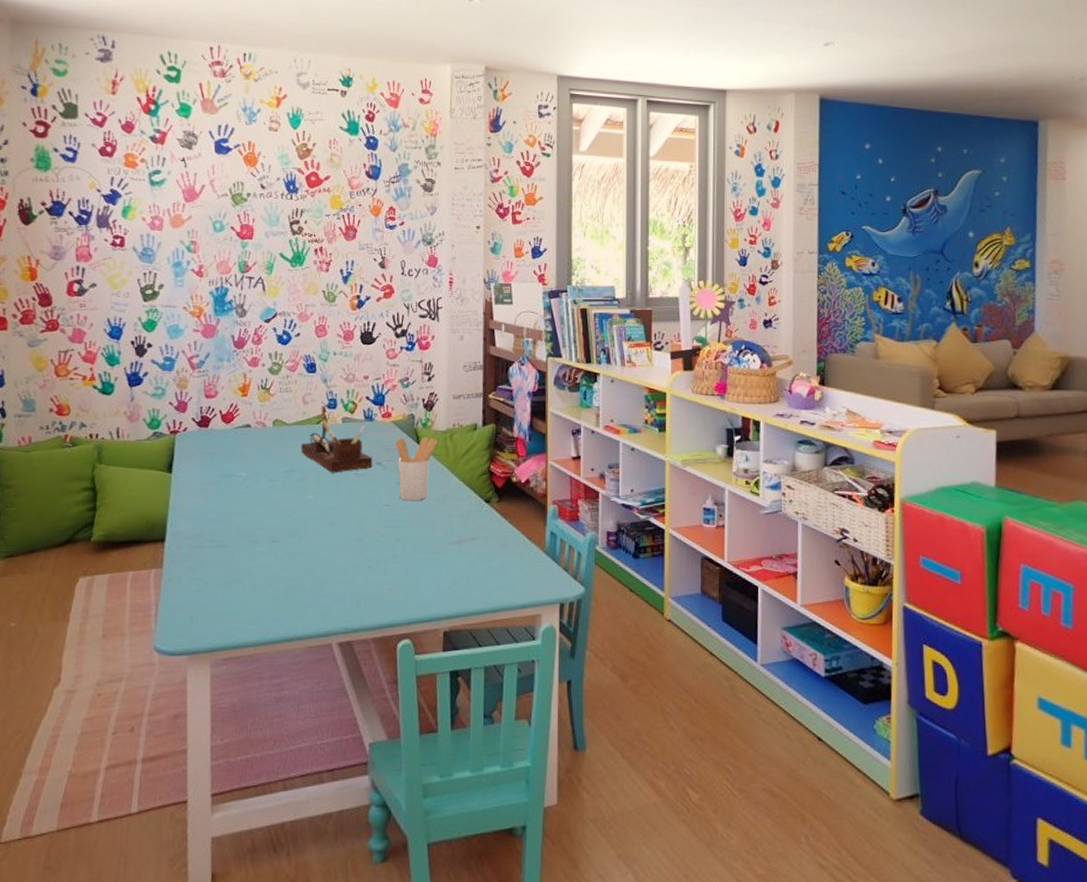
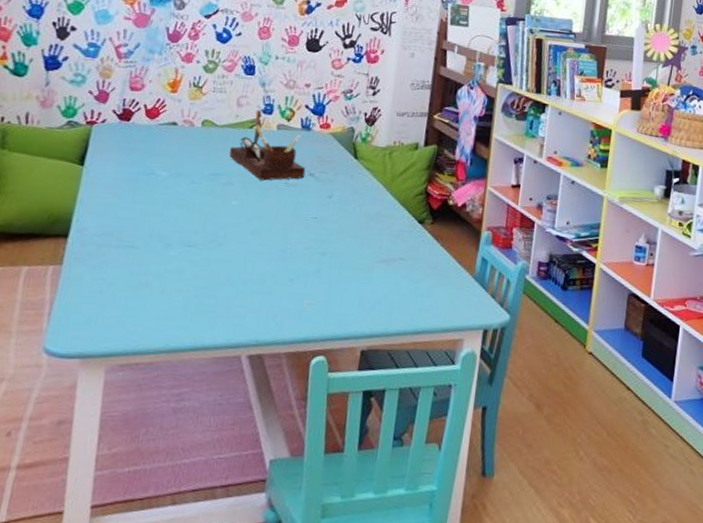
utensil holder: present [395,436,438,501] -> none [330,150,376,217]

